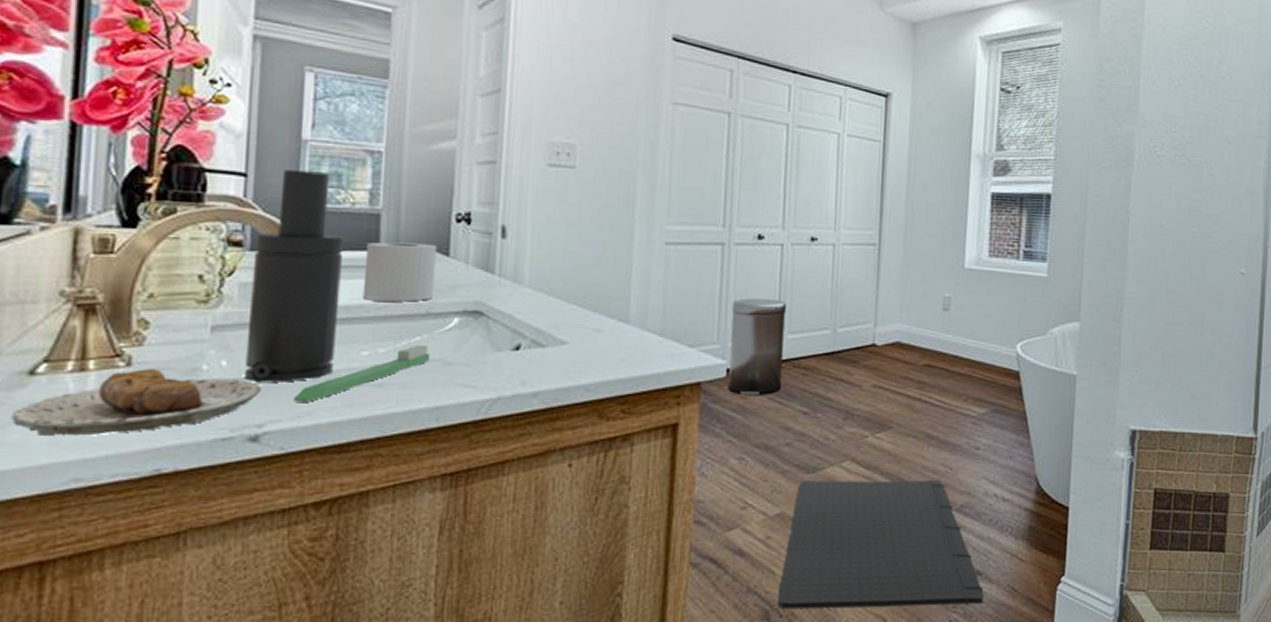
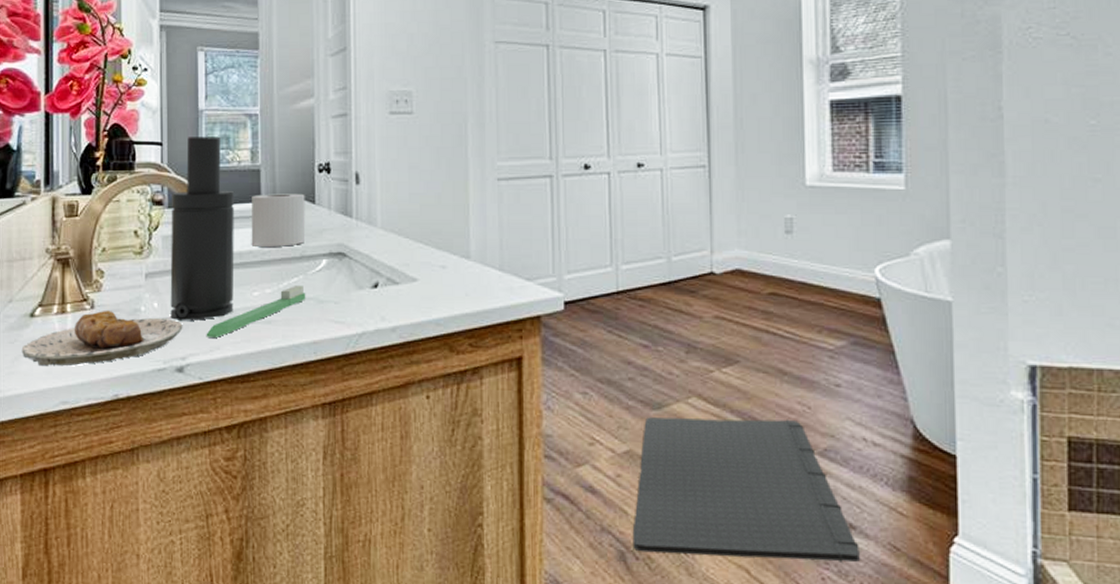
pedal bin: present [728,298,787,396] -> none [564,230,620,329]

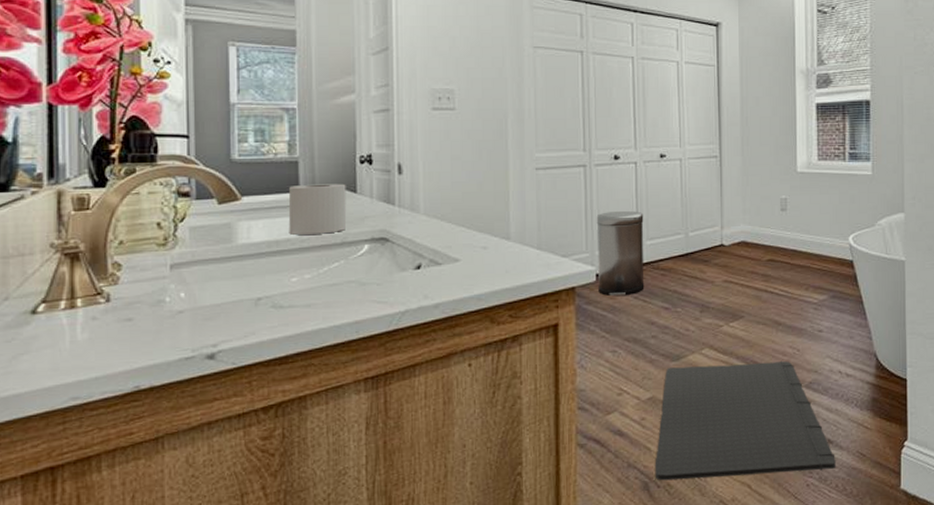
soap dish: present [21,310,183,367] -> none [21,302,214,363]
soap dispenser: present [170,136,235,321] -> none [199,129,271,309]
toothbrush: present [206,284,306,338] -> none [239,269,348,324]
pedal bin: none [564,230,620,329] -> present [596,211,645,297]

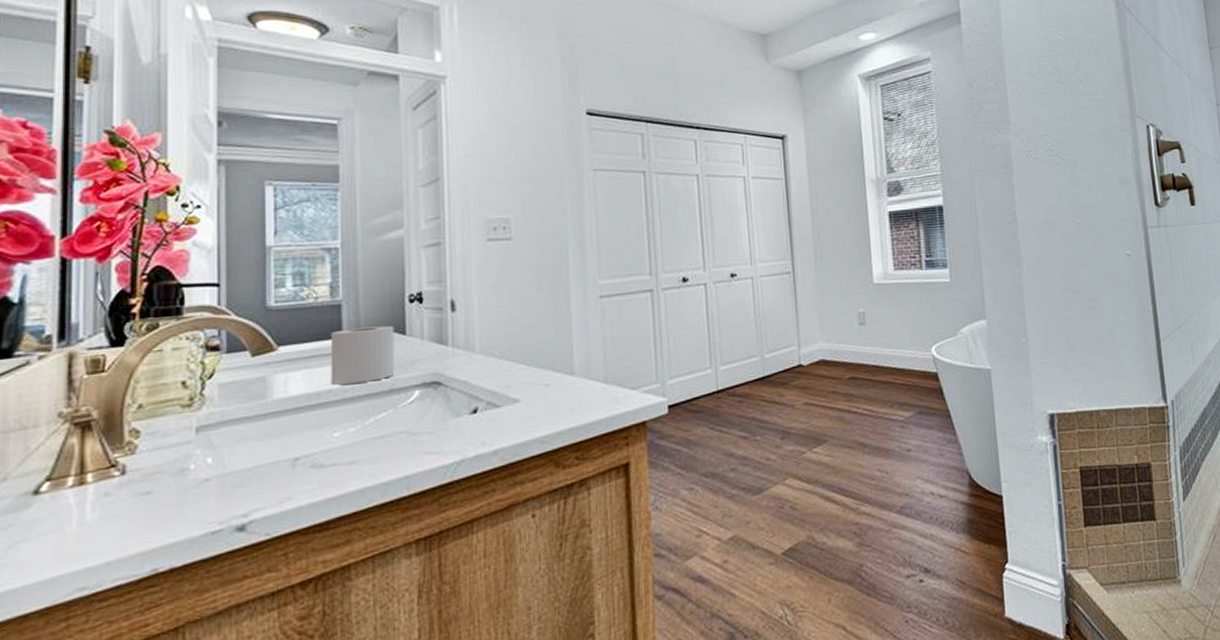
pedal bin: present [596,211,645,297] -> none [666,335,721,429]
bath mat: present [655,360,836,481] -> none [740,485,935,630]

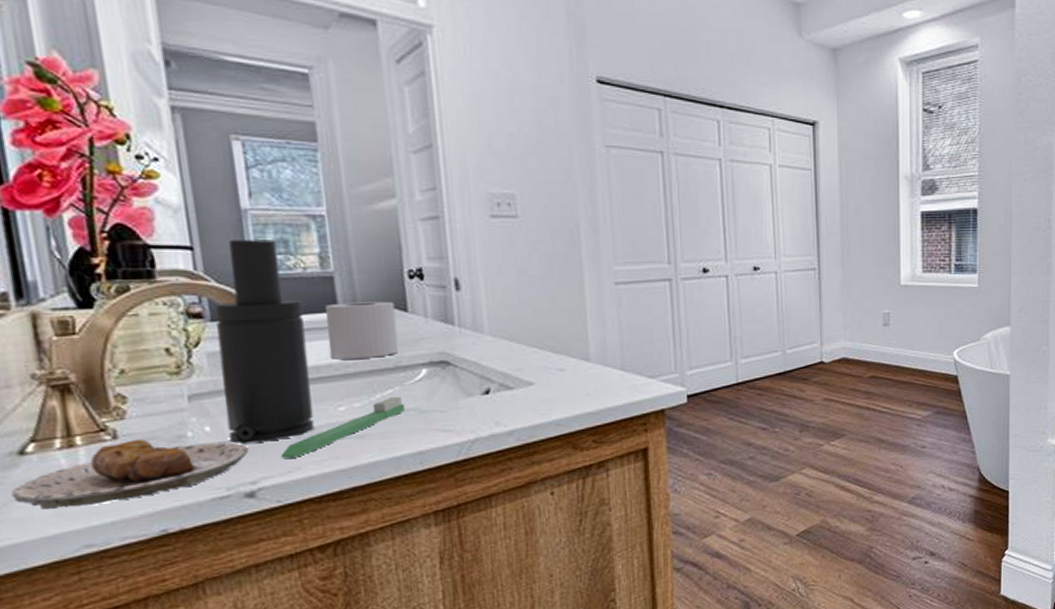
soap dish: none [19,473,245,551] -> present [11,438,249,509]
soap dispenser: none [229,273,311,475] -> present [214,240,315,444]
toothbrush: none [274,419,397,488] -> present [281,396,406,458]

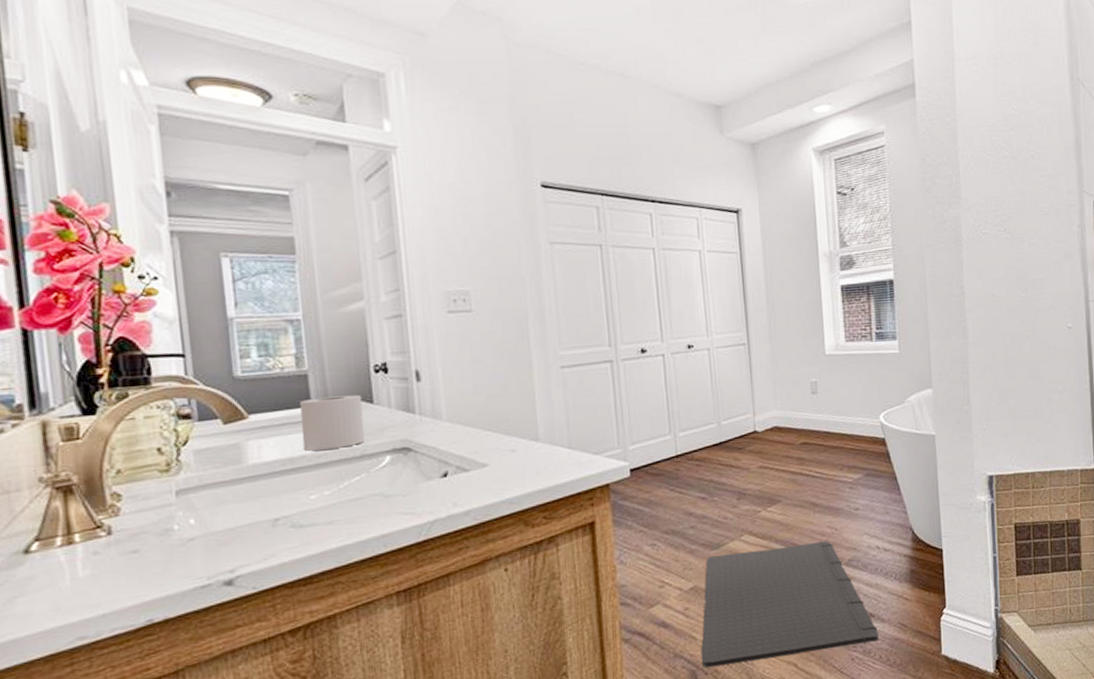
soap dish: present [11,438,249,509] -> none [15,533,229,605]
soap dispenser: present [214,240,315,444] -> none [202,344,288,535]
toothbrush: present [281,396,406,458] -> none [257,482,371,547]
bath mat: none [755,477,938,600] -> present [701,541,878,668]

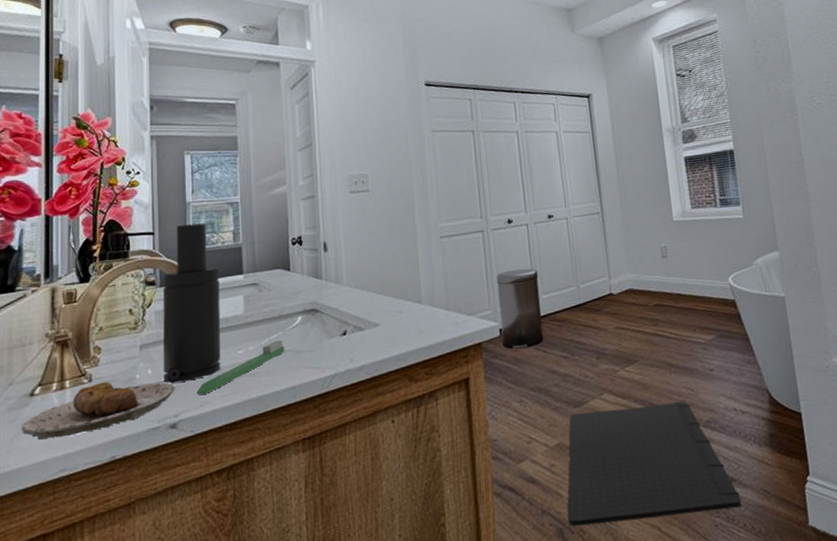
soap dish: none [15,533,229,605] -> present [21,381,175,440]
soap dispenser: none [202,344,288,535] -> present [162,223,221,383]
toothbrush: none [257,482,371,547] -> present [196,339,285,395]
toilet paper roll: present [300,394,364,452] -> none [234,263,282,312]
pedal bin: none [626,403,680,491] -> present [496,268,544,349]

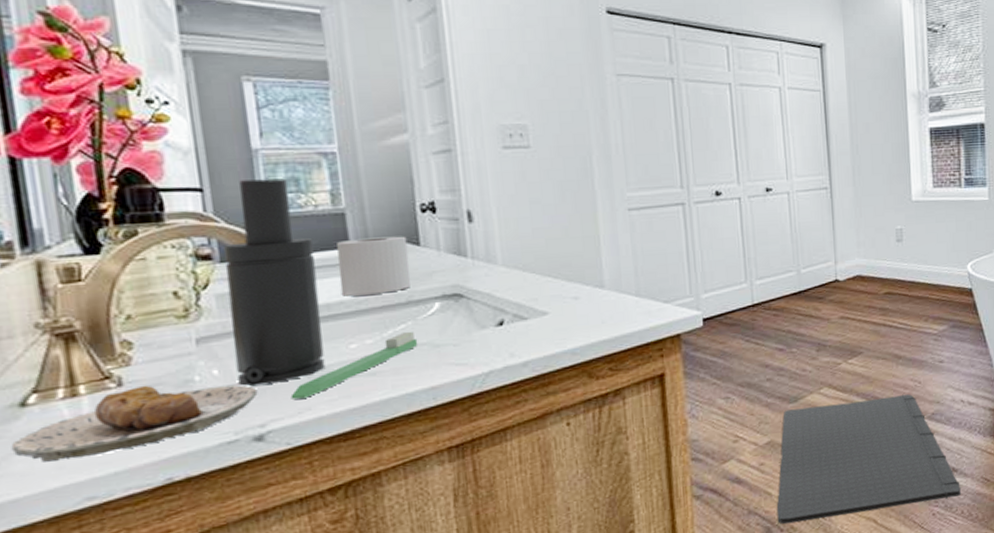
toilet paper roll: none [234,263,282,312] -> present [337,236,410,297]
pedal bin: present [496,268,544,349] -> none [699,250,756,341]

